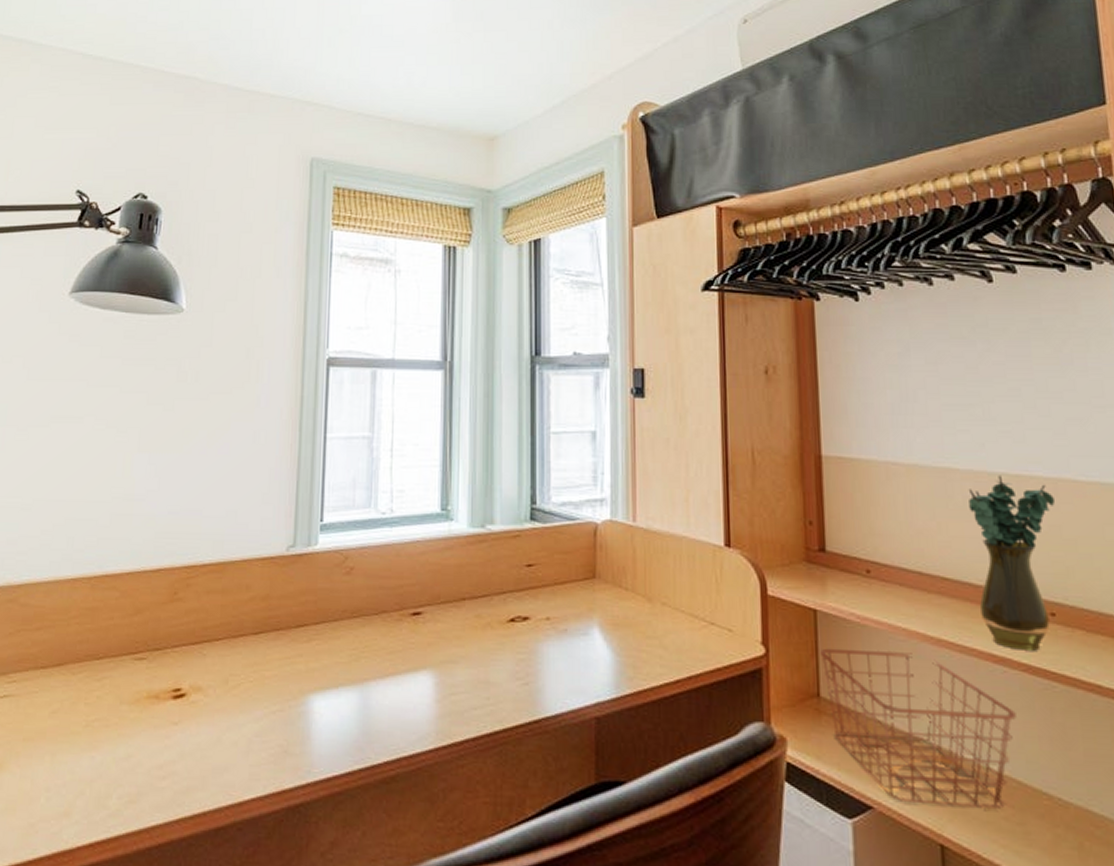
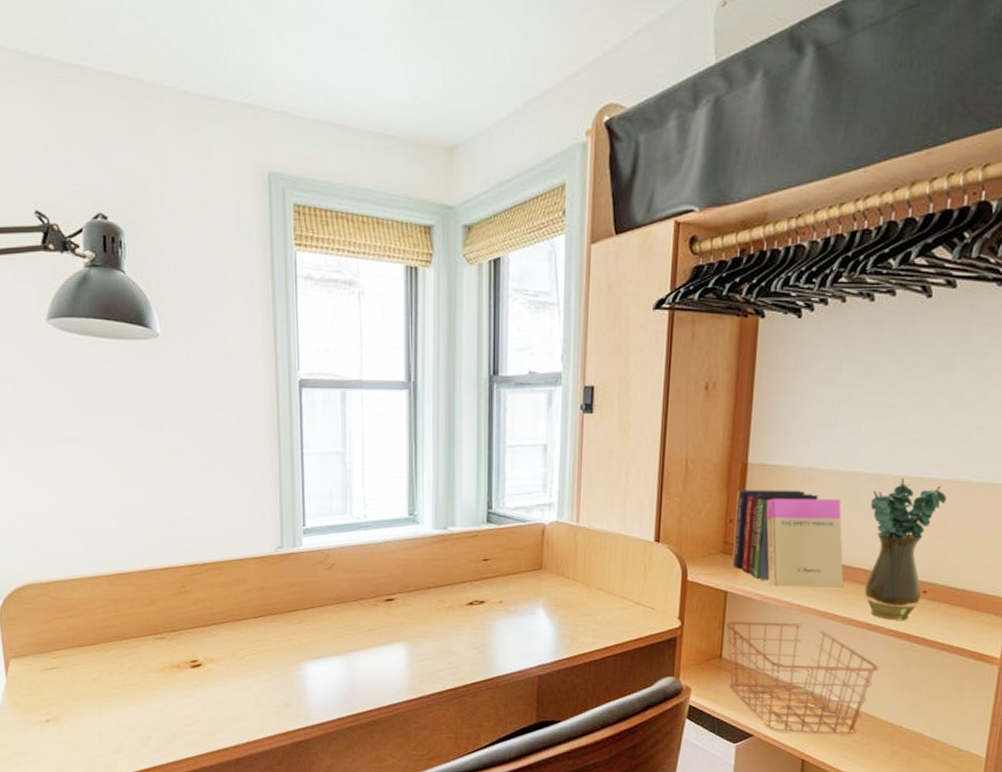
books: none [814,486,954,607] -> present [732,489,844,588]

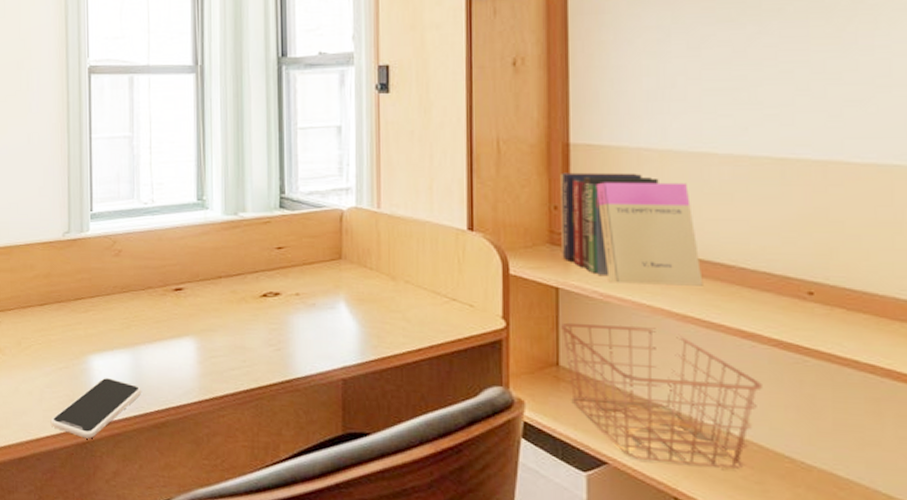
smartphone: none [267,683,354,738] -> present [50,378,141,439]
vase: present [864,477,946,620] -> none [726,158,822,327]

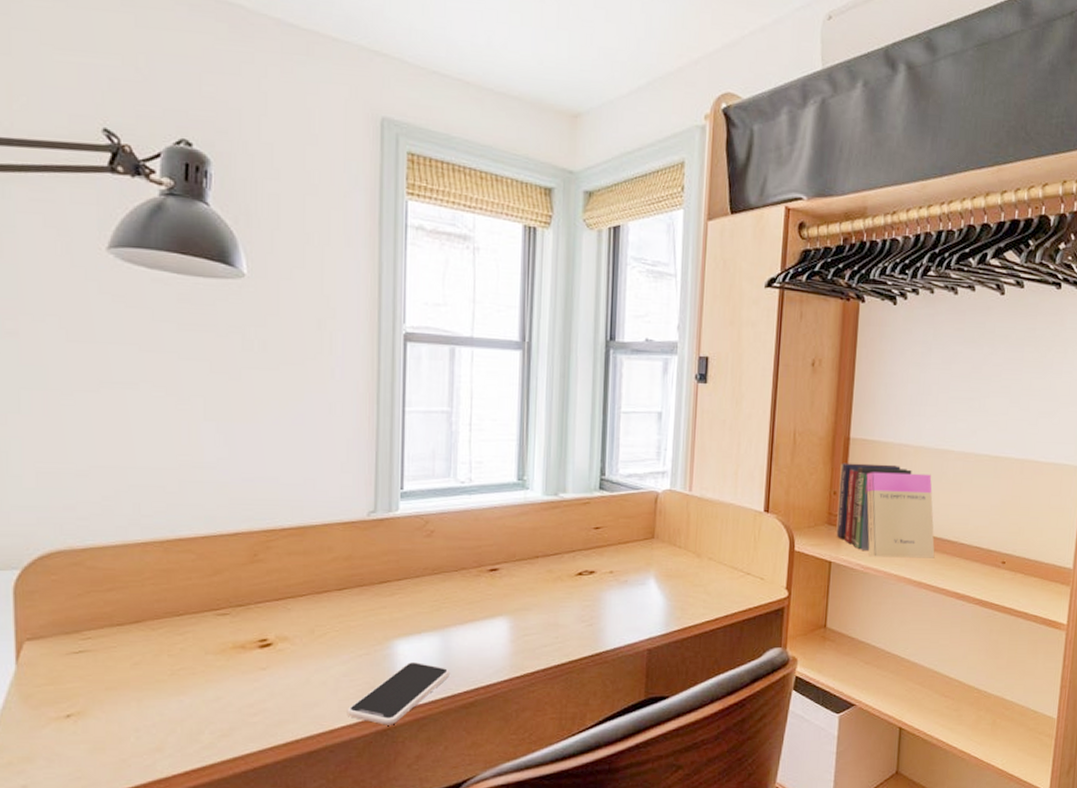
basket: present [561,322,762,469] -> none [830,591,966,701]

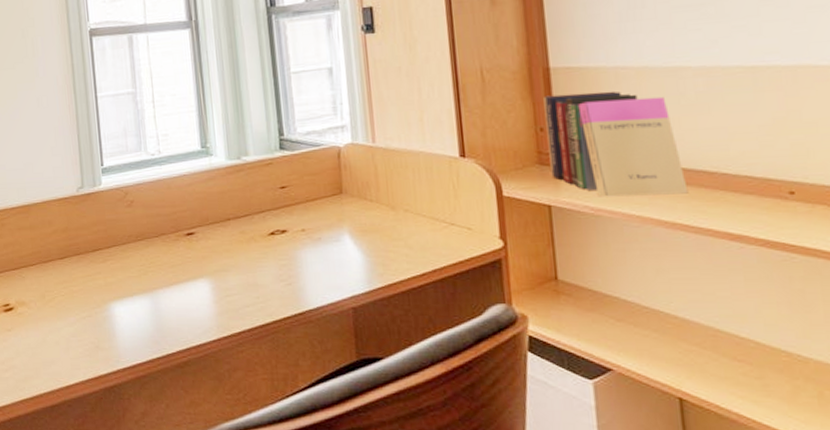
smartphone: present [347,662,449,725] -> none [78,324,162,383]

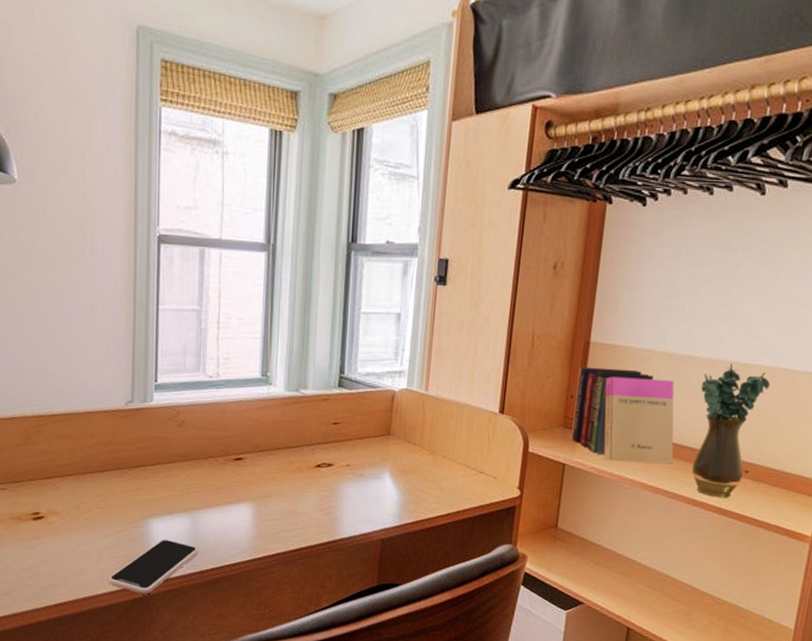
smartphone: none [78,324,162,383] -> present [108,540,198,595]
vase: none [701,68,794,227] -> present [692,363,770,498]

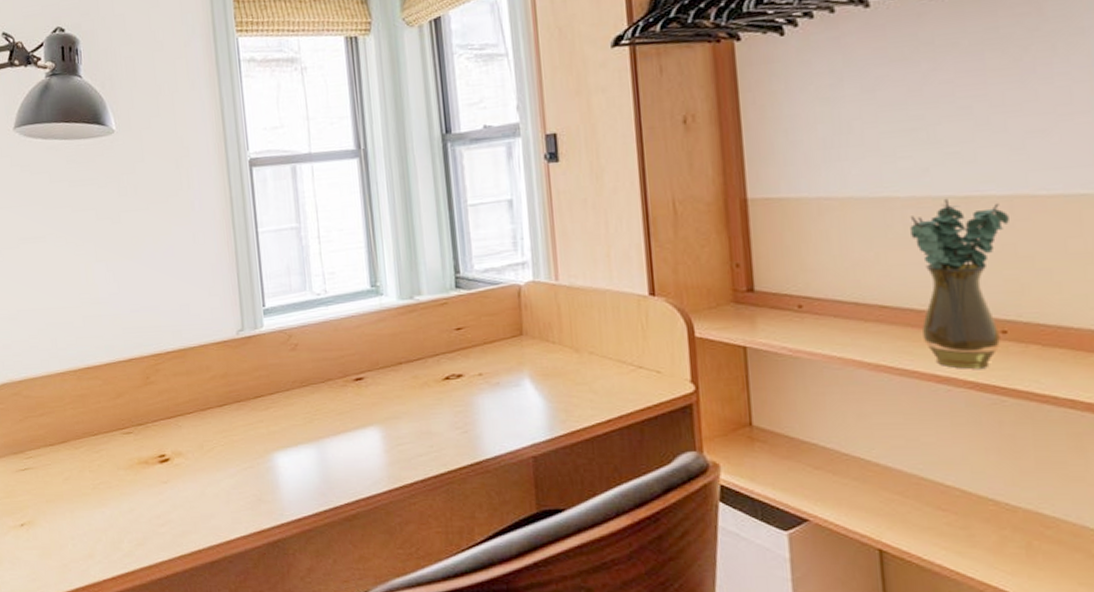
smartphone: present [108,540,198,595] -> none [239,475,329,537]
books: present [571,366,674,465] -> none [740,223,894,338]

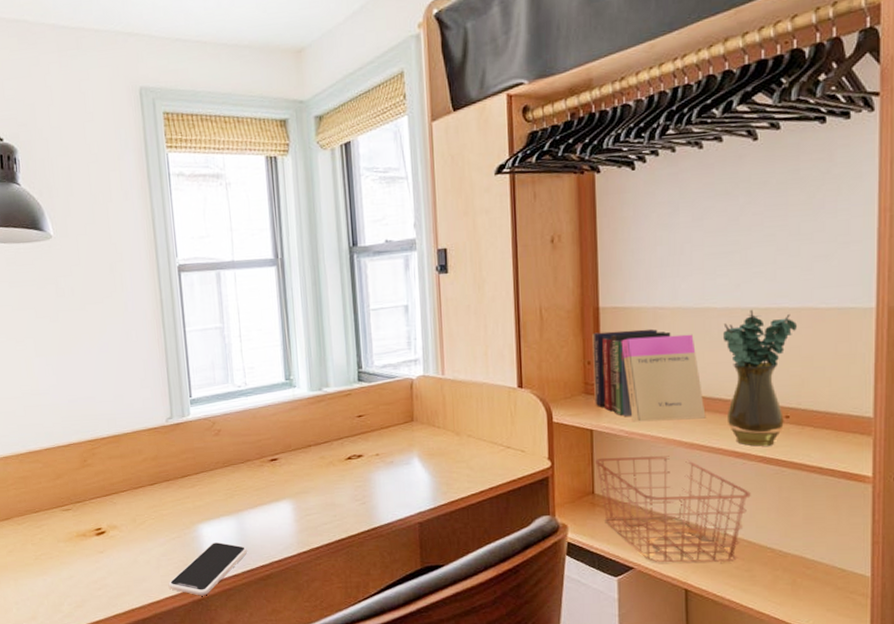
smartphone: none [239,475,329,537] -> present [168,542,247,596]
books: none [740,223,894,338] -> present [592,328,706,422]
basket: none [752,379,961,515] -> present [595,455,751,563]

